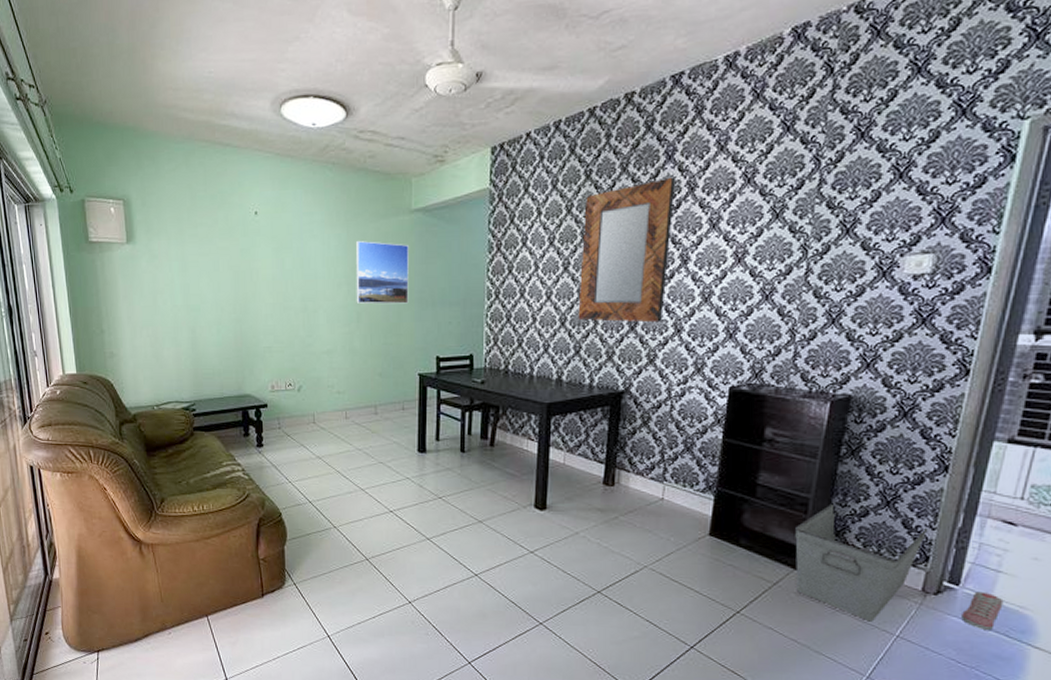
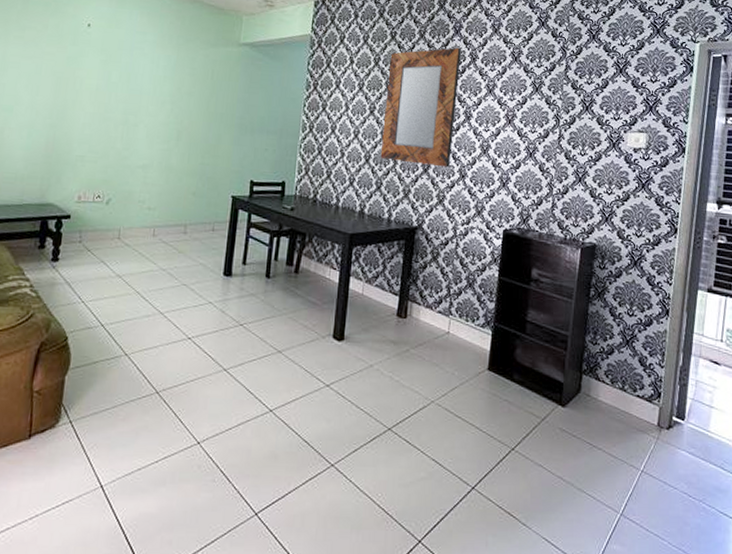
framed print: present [355,241,409,304] -> none [178,64,234,128]
storage bin: present [795,503,928,622] -> none [558,341,658,457]
sneaker: present [961,591,1004,631] -> none [688,426,717,464]

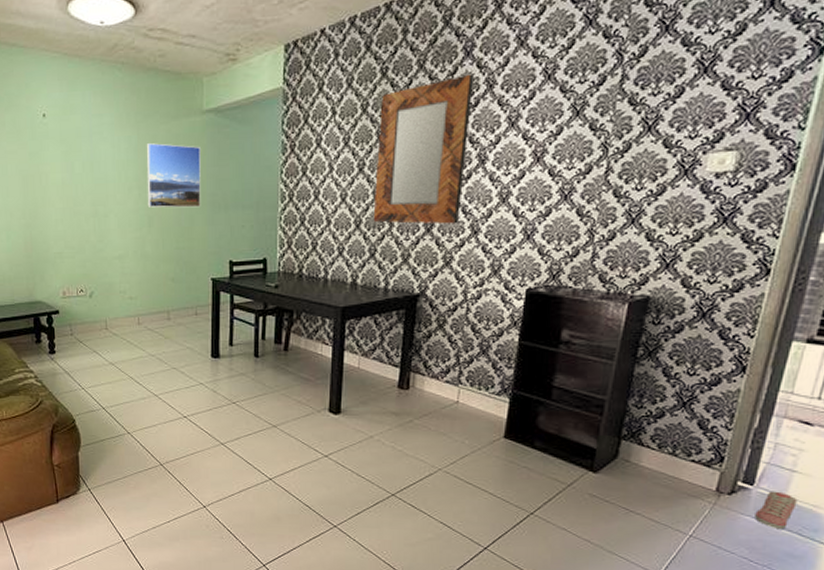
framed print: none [178,64,234,128] -> present [146,143,201,208]
sneaker: none [688,426,717,464] -> present [755,491,798,530]

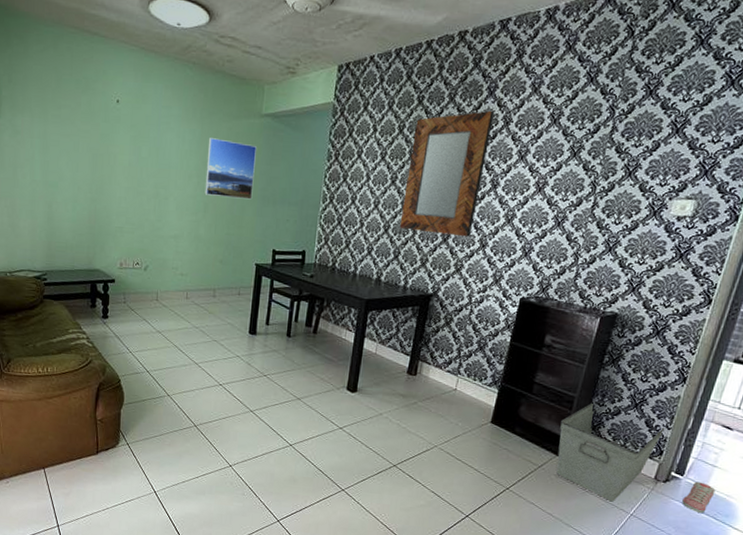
storage bin: none [590,405,724,522] -> present [556,402,665,502]

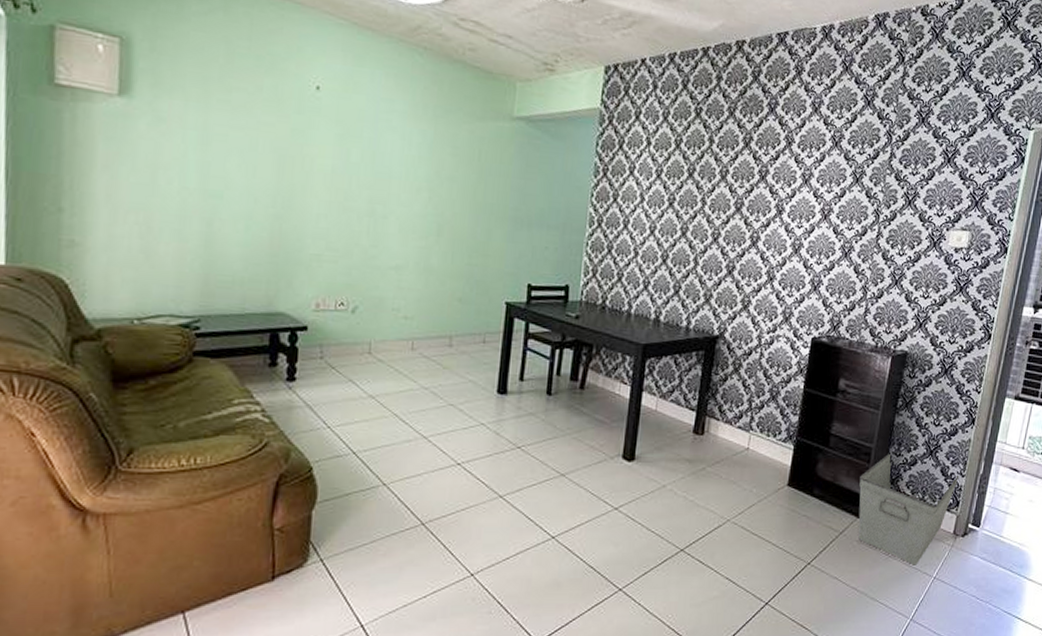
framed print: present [204,138,257,200] -> none [438,142,507,221]
home mirror: present [399,110,494,237] -> none [679,128,776,269]
sneaker: present [682,481,716,514] -> none [980,532,1009,568]

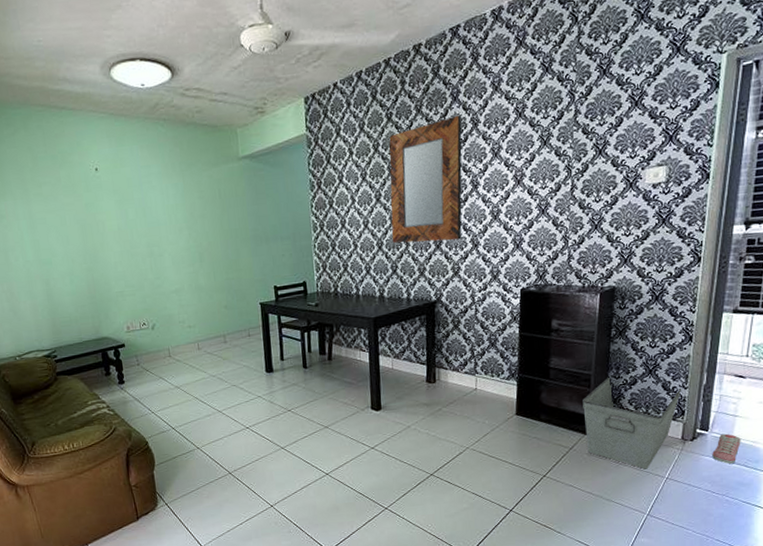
home mirror: none [679,128,776,269] -> present [389,115,462,244]
sneaker: none [980,532,1009,568] -> present [712,433,741,465]

